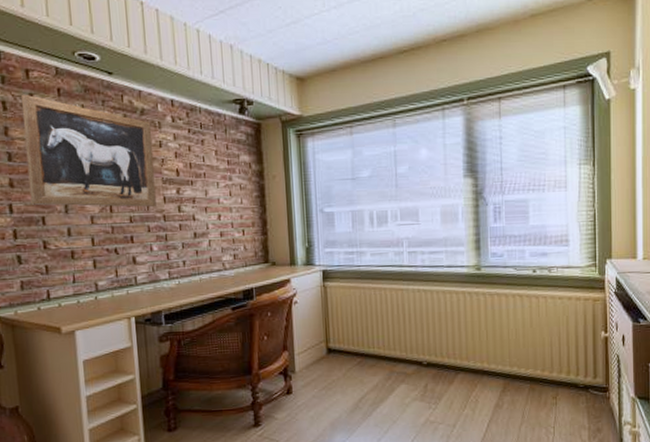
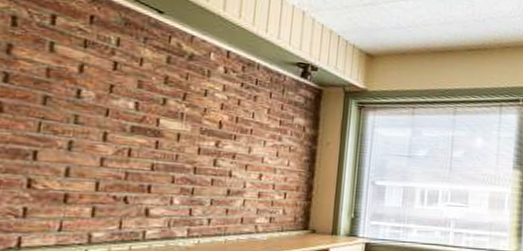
wall art: present [20,94,156,207] -> none [22,13,199,156]

